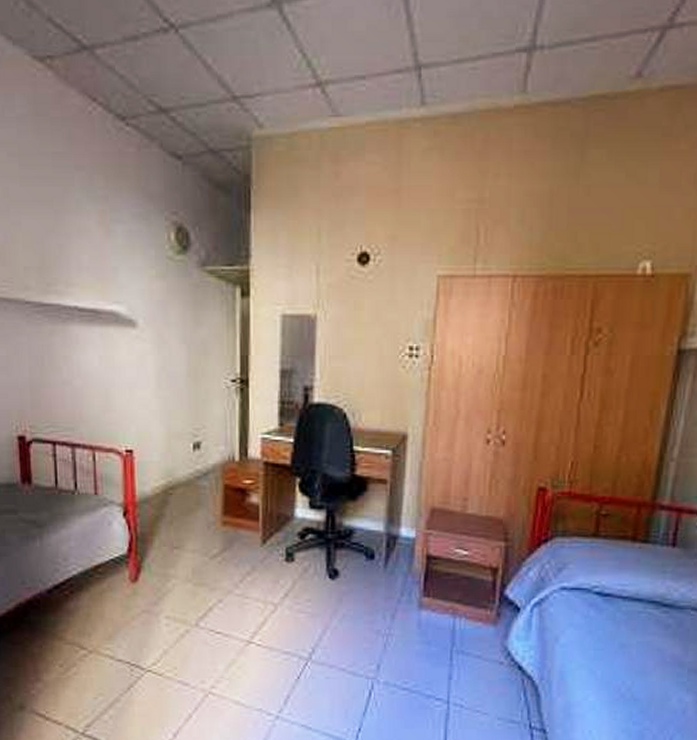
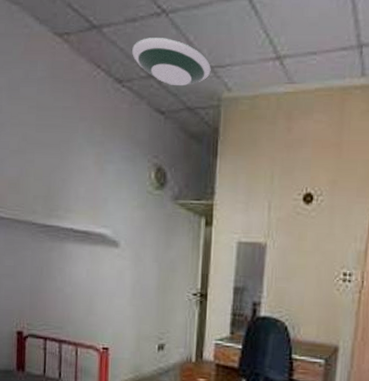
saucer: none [135,61,237,122] -> present [132,38,211,85]

